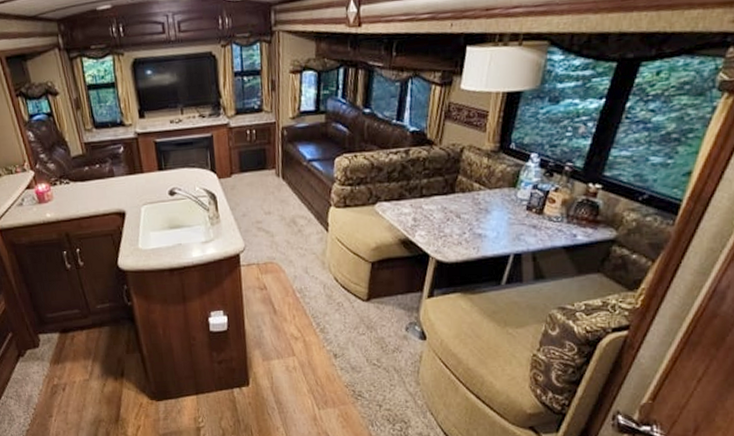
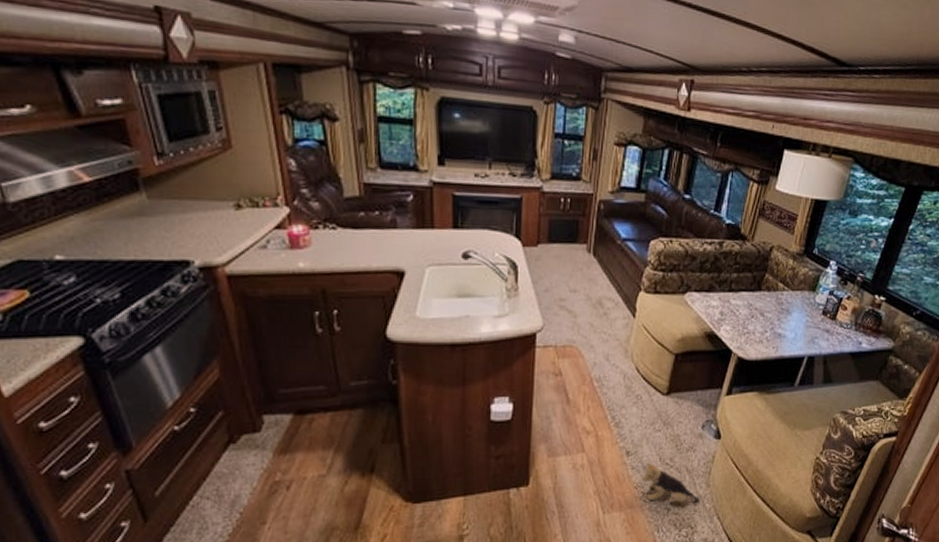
plush toy: none [351,362,411,400] -> present [642,461,700,503]

